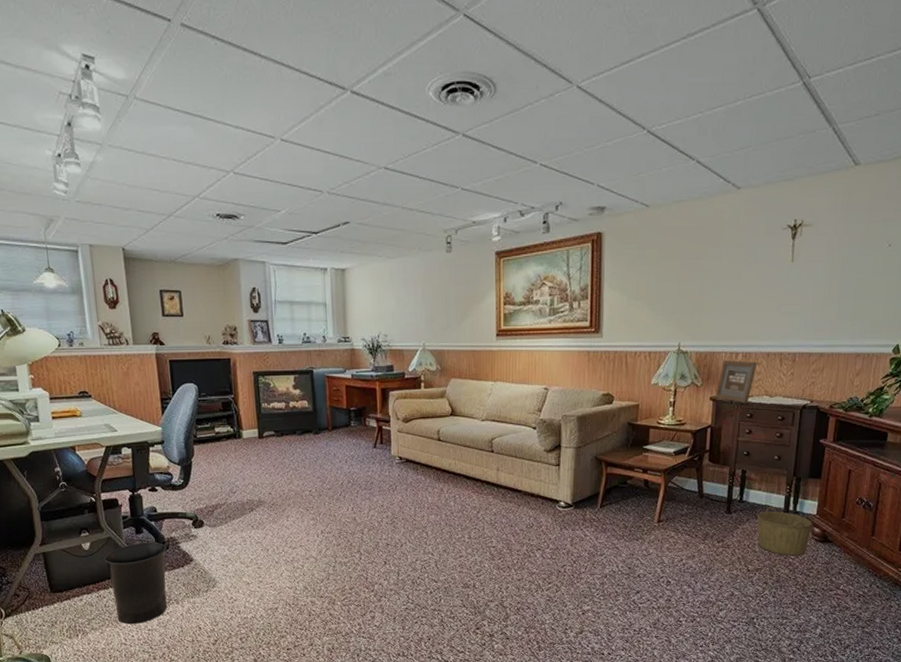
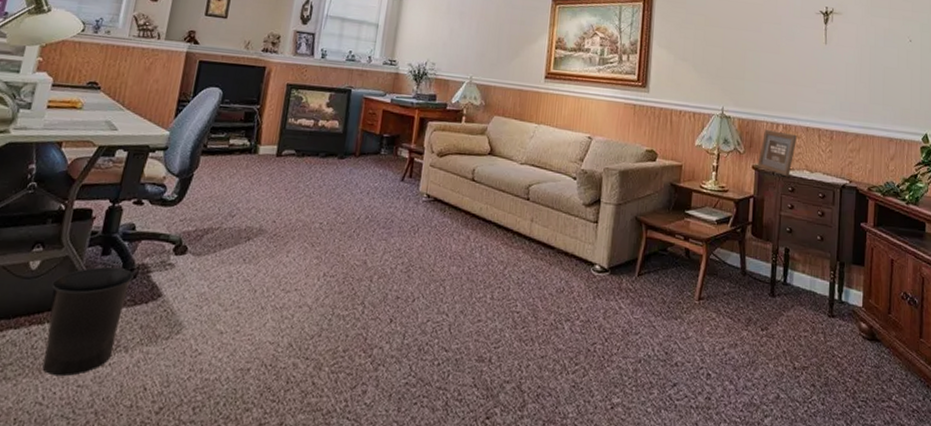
basket: present [756,506,813,556] -> none [801,292,859,355]

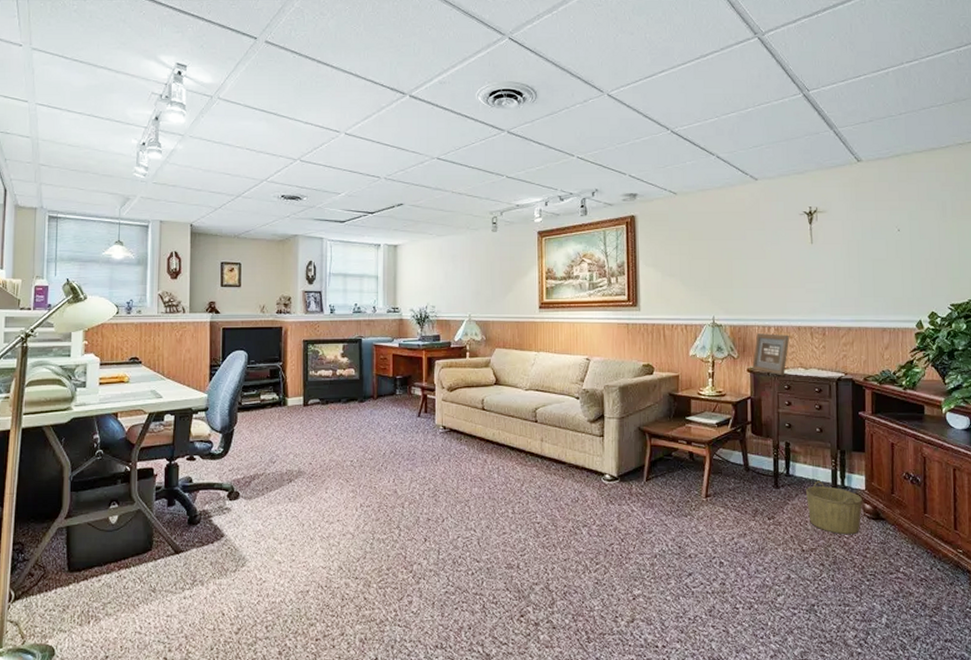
waste bin: present [42,266,134,376] -> none [131,515,198,608]
basket: none [801,292,859,355] -> present [805,480,863,535]

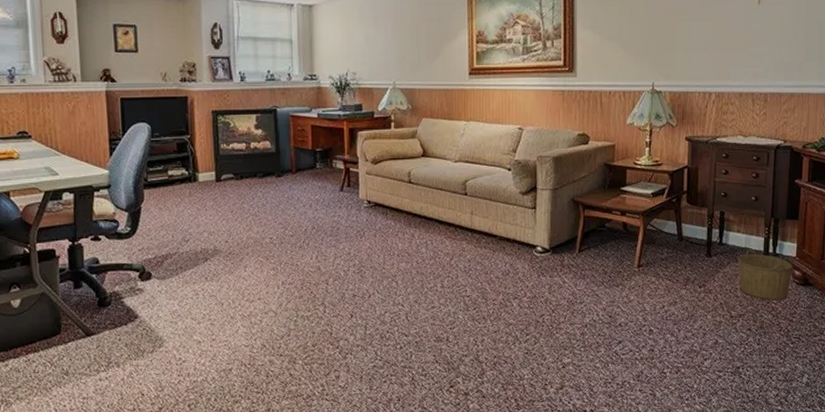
picture frame: present [752,333,789,376] -> none [691,100,730,144]

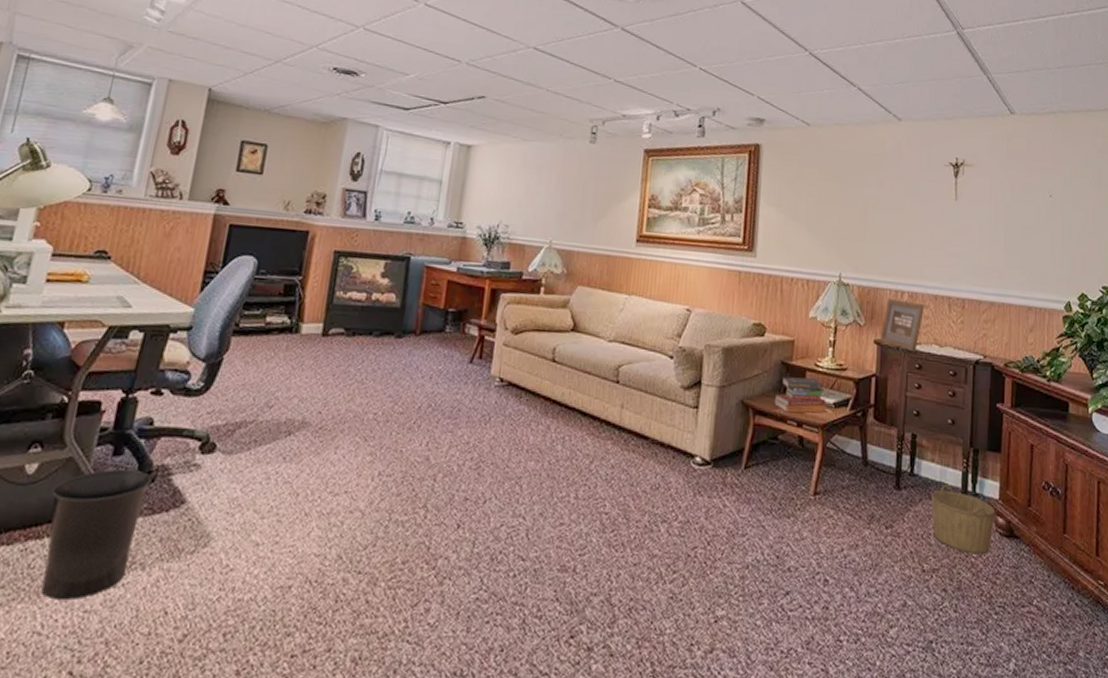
waste bin: none [36,297,108,392] -> present [41,469,152,599]
books: none [600,174,645,205] -> present [774,376,826,413]
picture frame: none [691,100,730,144] -> present [880,299,924,353]

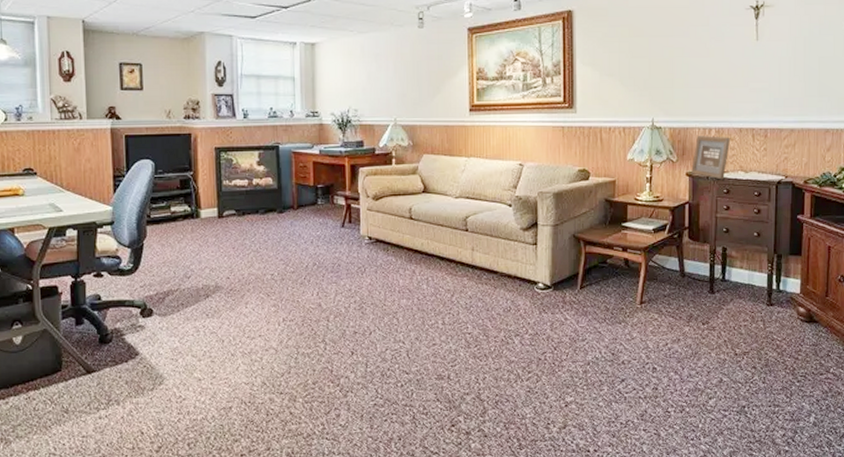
waste bin: present [41,469,152,599] -> none [37,334,109,430]
books: present [774,376,826,413] -> none [601,210,646,241]
basket: present [930,483,996,555] -> none [740,285,797,338]

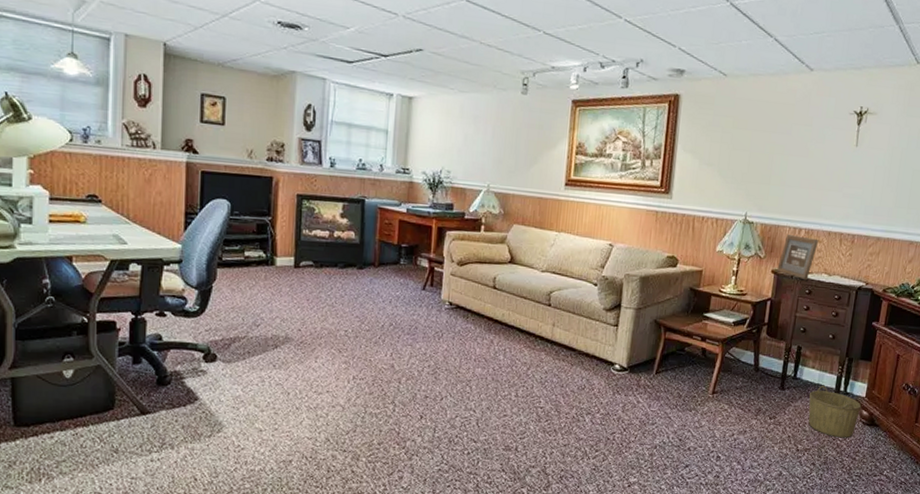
basket: none [740,285,797,338] -> present [808,385,862,438]

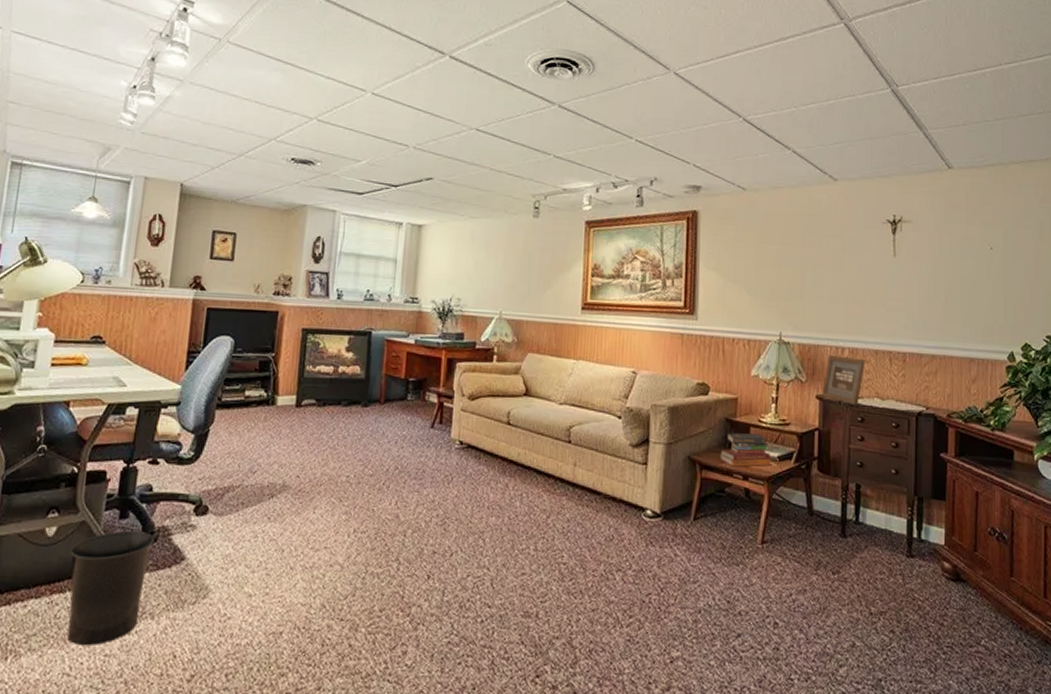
waste bin: none [89,374,168,470] -> present [67,530,154,645]
books: none [682,300,727,330] -> present [720,433,771,467]
basket: present [808,385,862,438] -> none [876,531,942,598]

